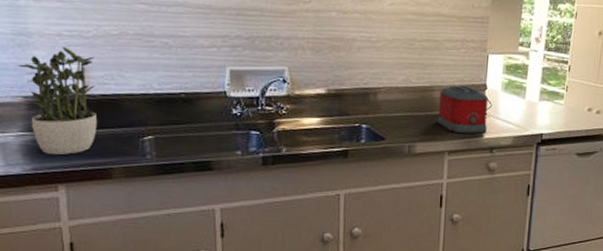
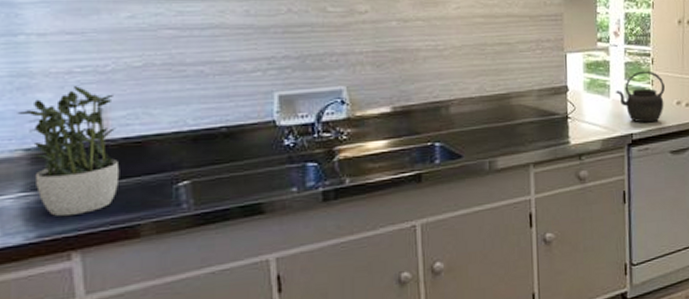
toaster: present [437,85,488,134] -> none [518,89,573,143]
kettle: none [530,76,578,126] -> present [615,70,665,123]

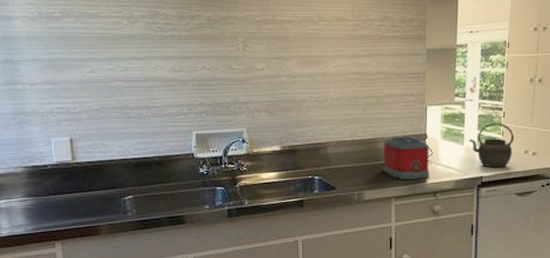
potted plant: present [17,86,120,216] -> none [18,123,86,215]
toaster: none [518,89,573,143] -> present [383,136,429,181]

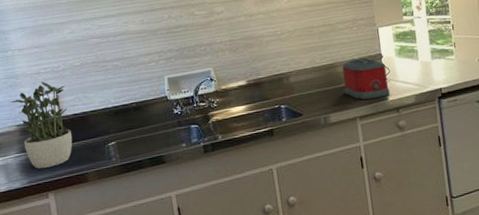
potted plant: none [18,123,86,215] -> present [11,82,73,169]
kettle: present [468,123,514,168] -> none [422,35,468,79]

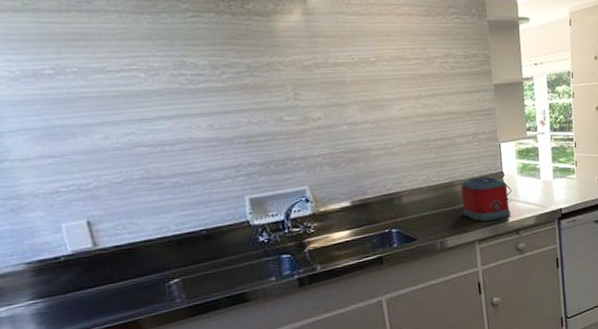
potted plant: present [11,82,73,169] -> none [14,204,116,318]

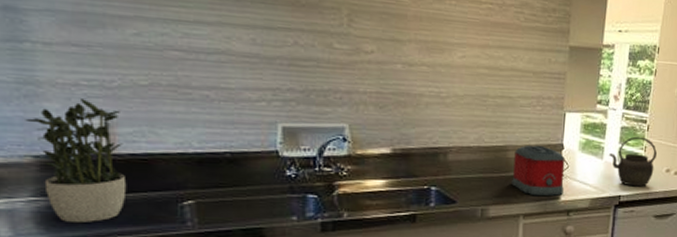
potted plant: none [14,204,116,318] -> present [25,99,127,222]
kettle: none [544,153,587,199] -> present [608,136,657,187]

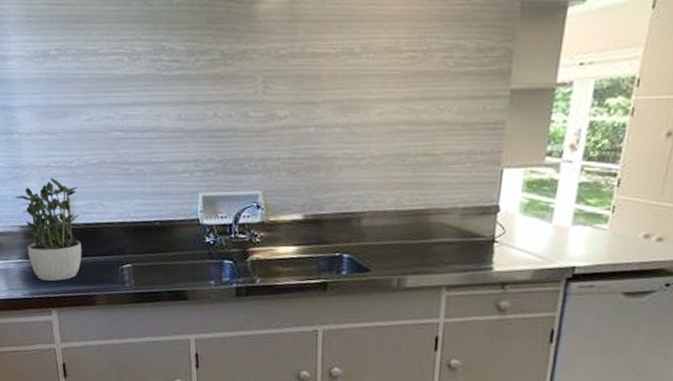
toaster: present [511,144,565,196] -> none [433,207,501,266]
kettle: present [608,136,657,187] -> none [559,194,631,257]

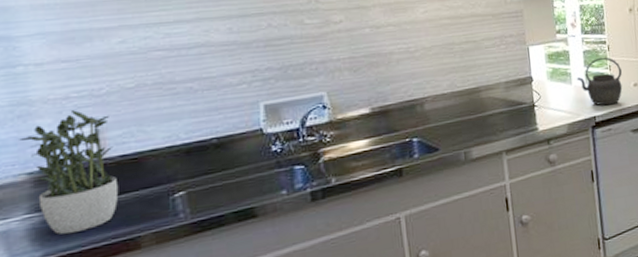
kettle: none [559,194,631,257] -> present [576,57,623,106]

